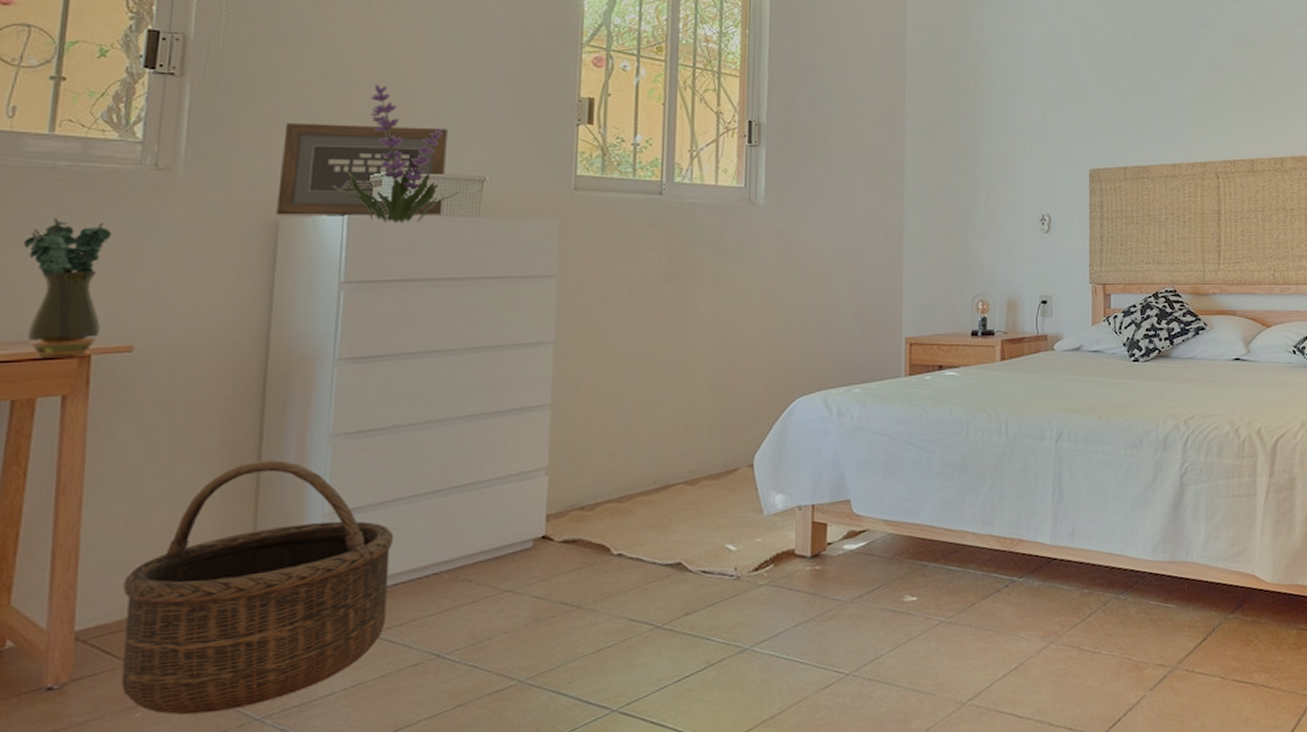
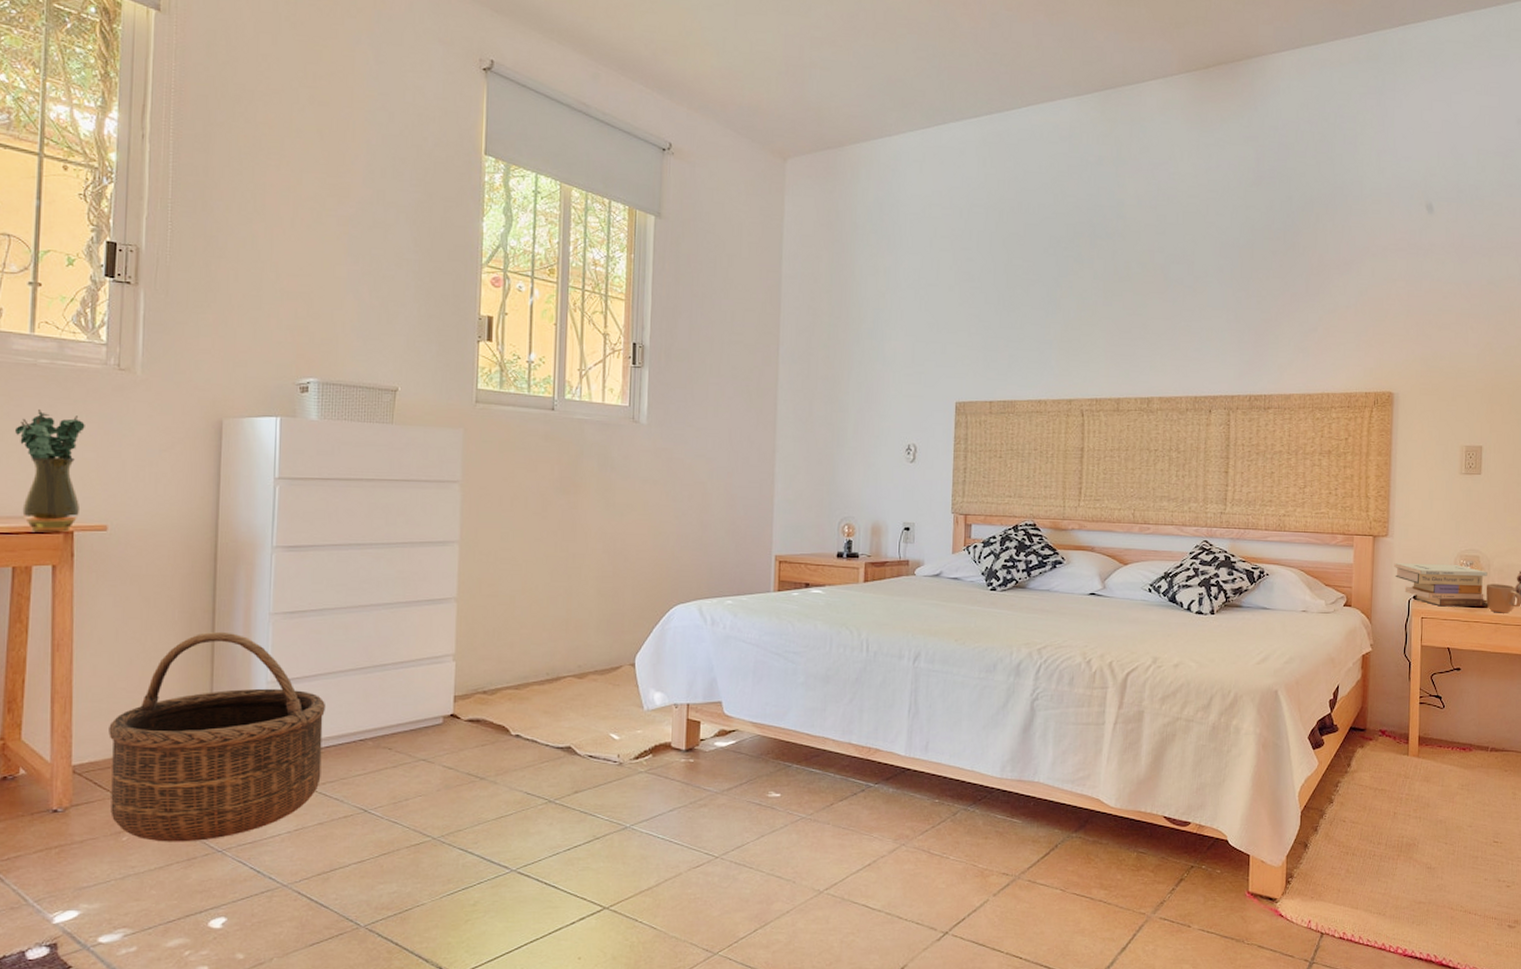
picture frame: present [276,123,449,215] -> none [220,331,365,421]
plant: present [331,84,459,223] -> none [265,297,375,427]

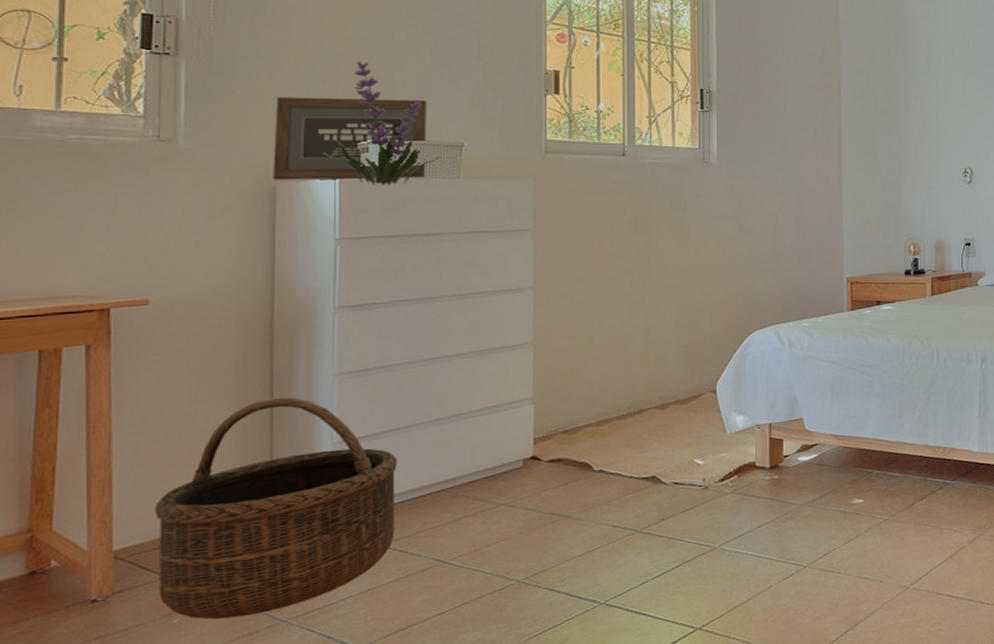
vase: present [15,410,85,533] -> none [40,186,121,313]
picture frame: none [220,331,365,421] -> present [273,97,428,180]
plant: none [265,297,375,427] -> present [322,60,440,185]

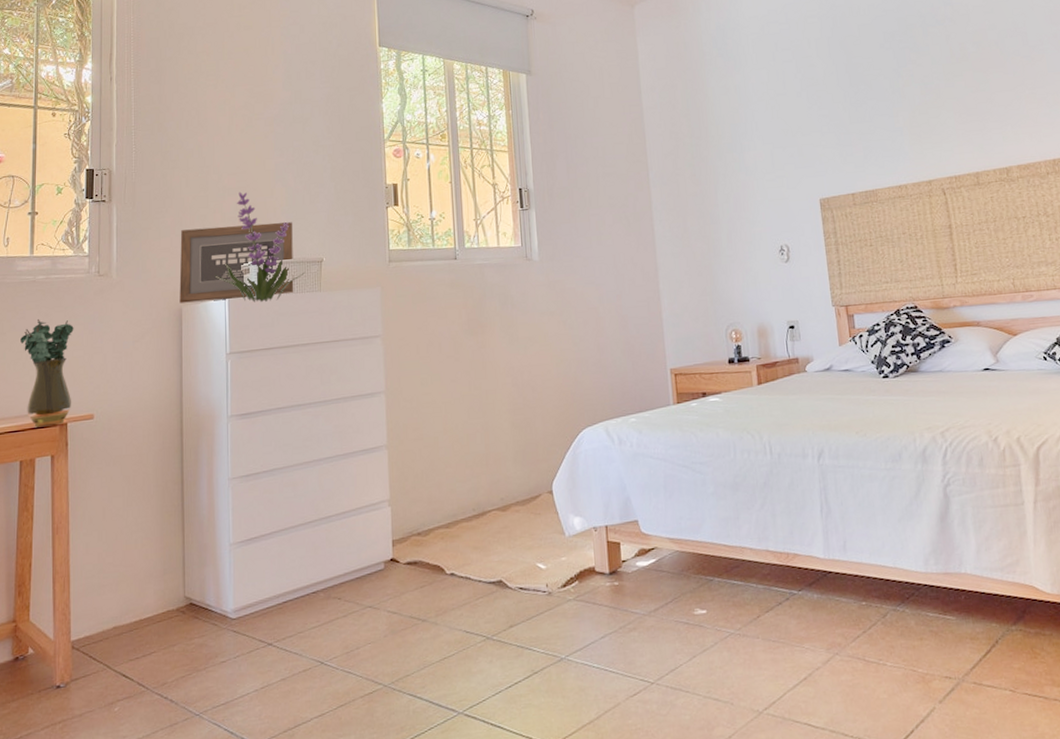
vase: none [40,186,121,313] -> present [20,319,74,428]
basket: present [155,396,398,620] -> none [100,500,282,710]

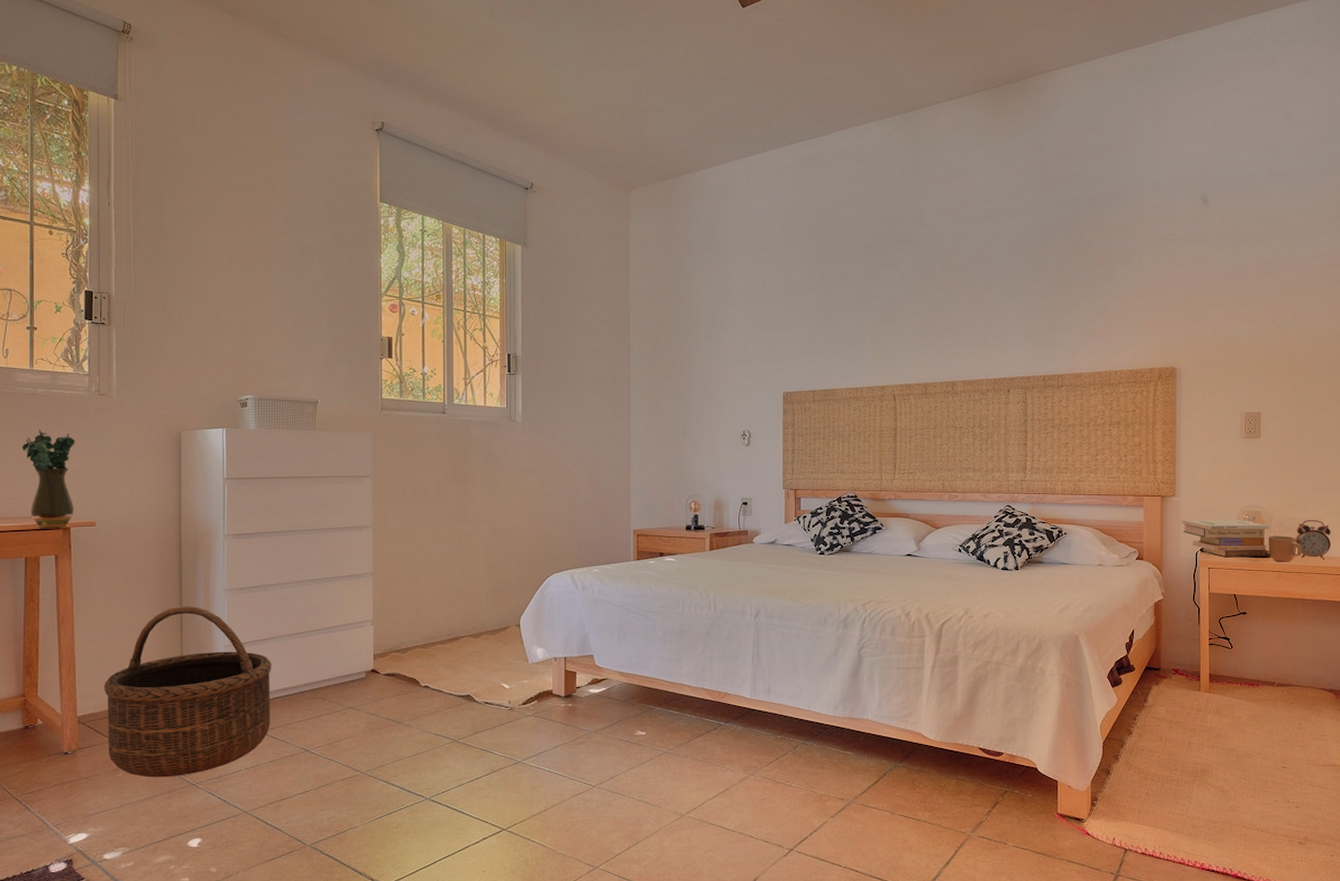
basket: none [100,500,282,710] -> present [104,605,272,778]
picture frame: present [179,222,294,303] -> none [178,360,290,429]
plant: present [214,192,305,303] -> none [213,329,300,435]

